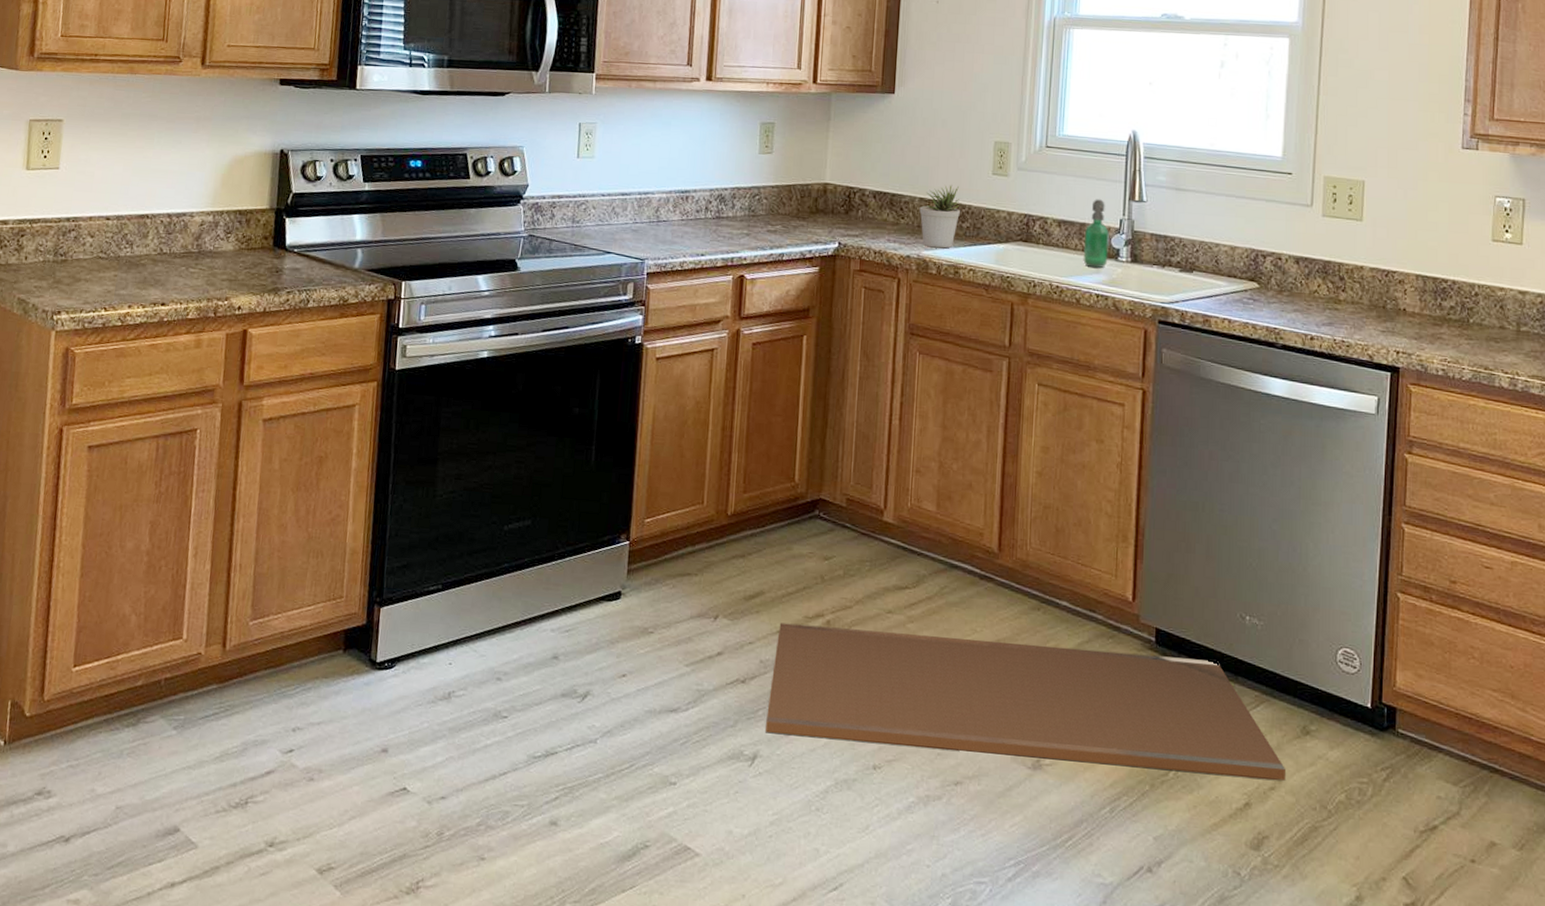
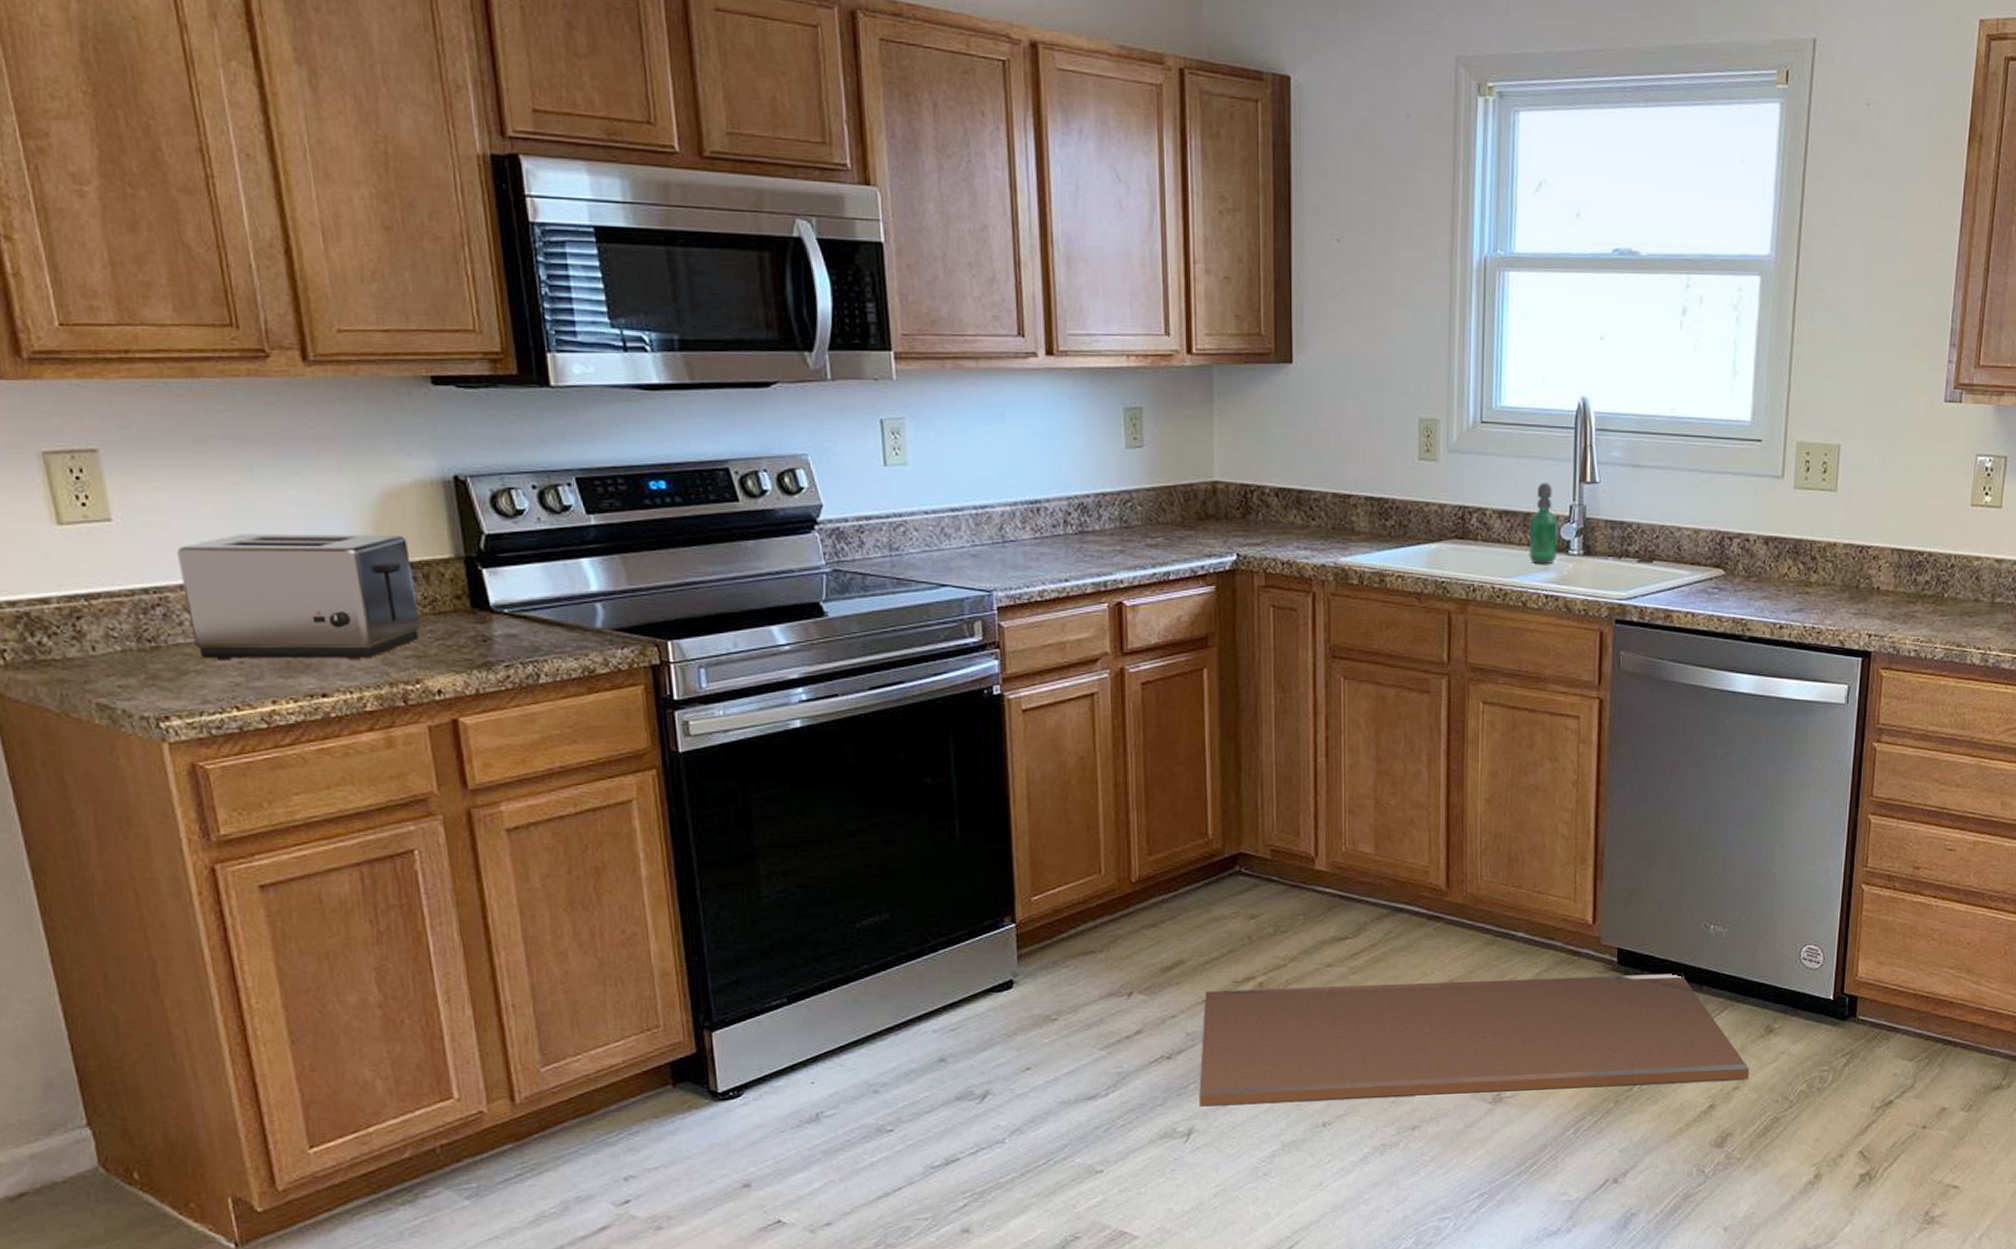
toaster: none [89,183,241,279] -> present [176,534,420,659]
potted plant: present [919,185,962,249] -> none [1333,475,1383,553]

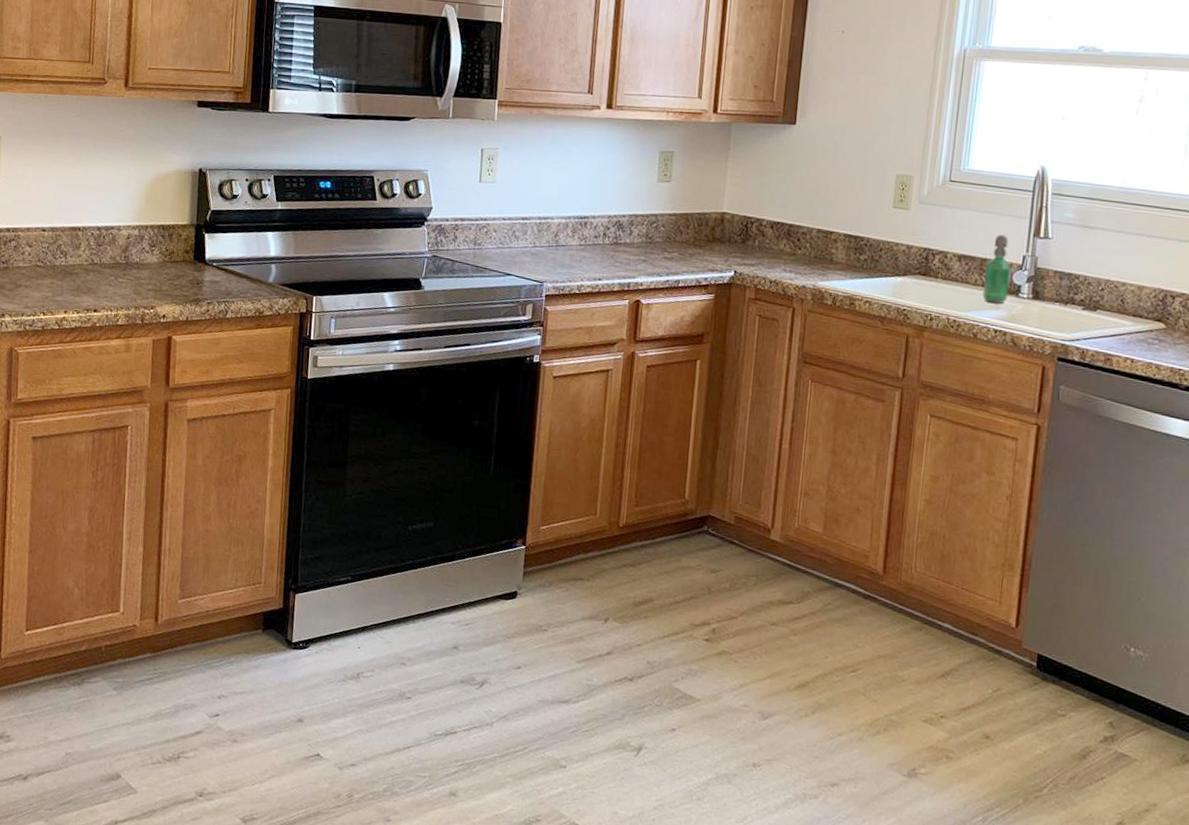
toaster: present [176,534,420,659] -> none [28,197,163,289]
door mat: present [1199,974,1750,1107] -> none [651,628,1163,804]

